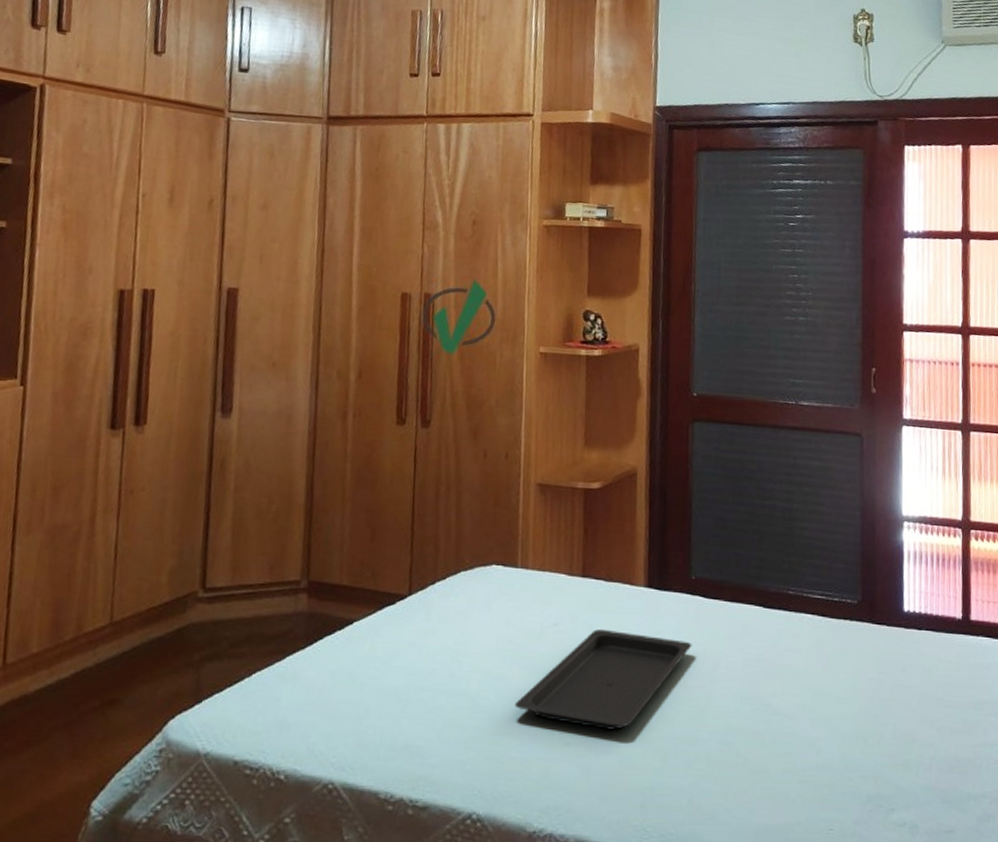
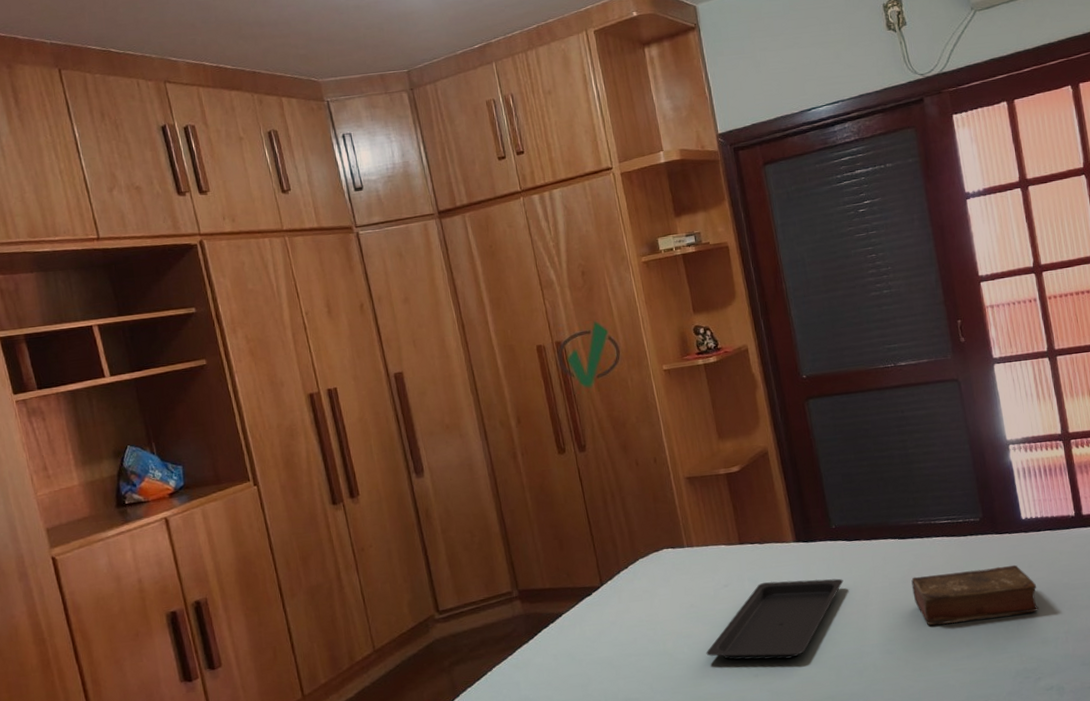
book: none [767,656,908,727] -> present [911,564,1039,626]

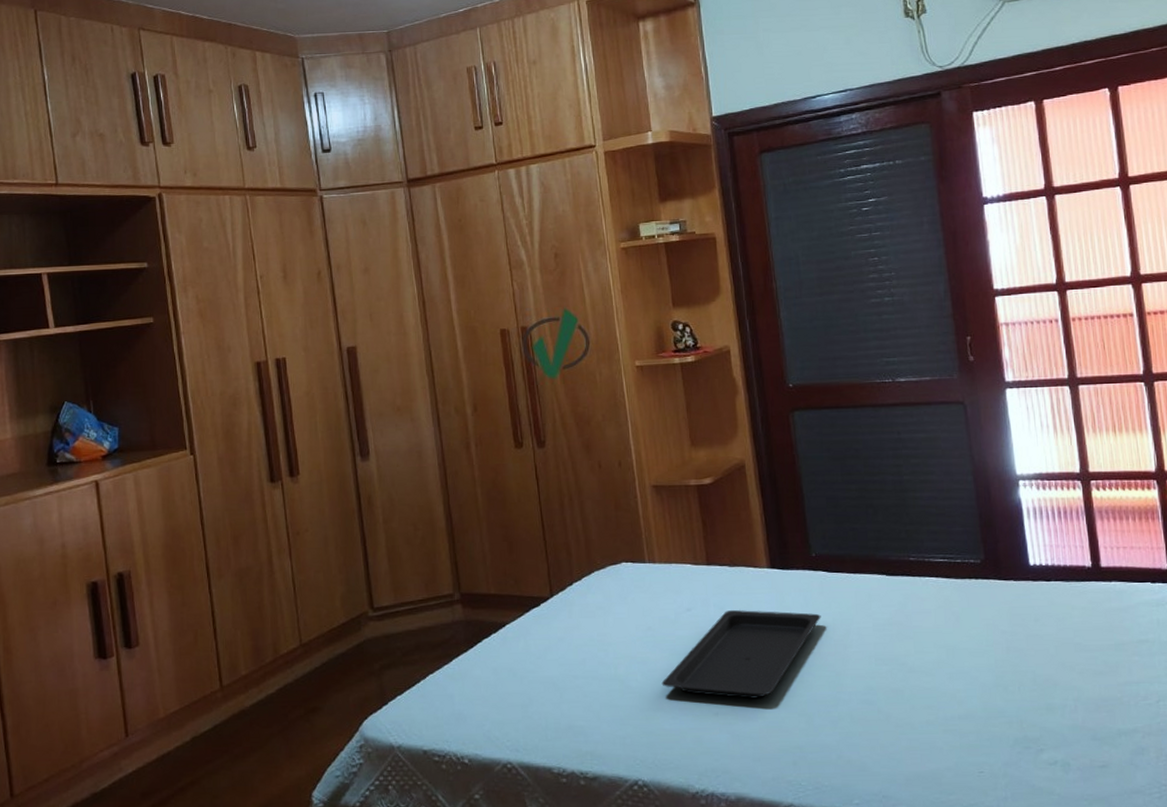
book: present [911,564,1039,626] -> none [899,616,1044,677]

